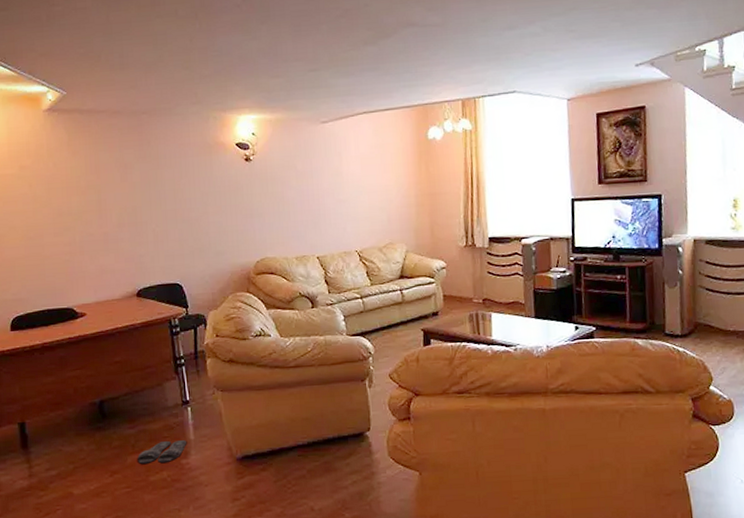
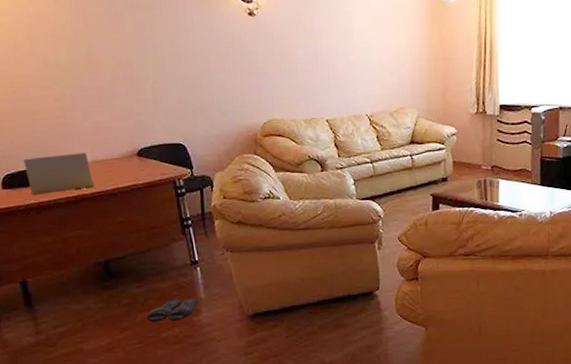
laptop: none [32,294,94,336] -> present [23,153,94,195]

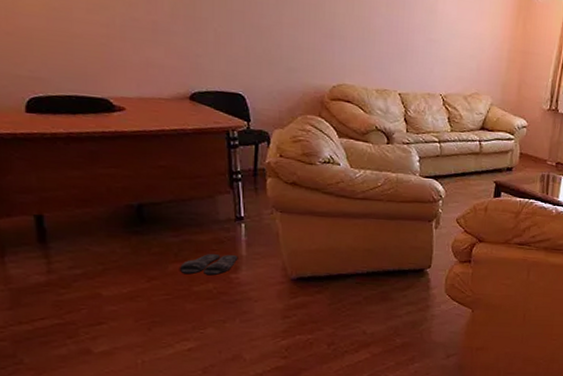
laptop: present [23,153,94,195] -> none [55,83,135,125]

